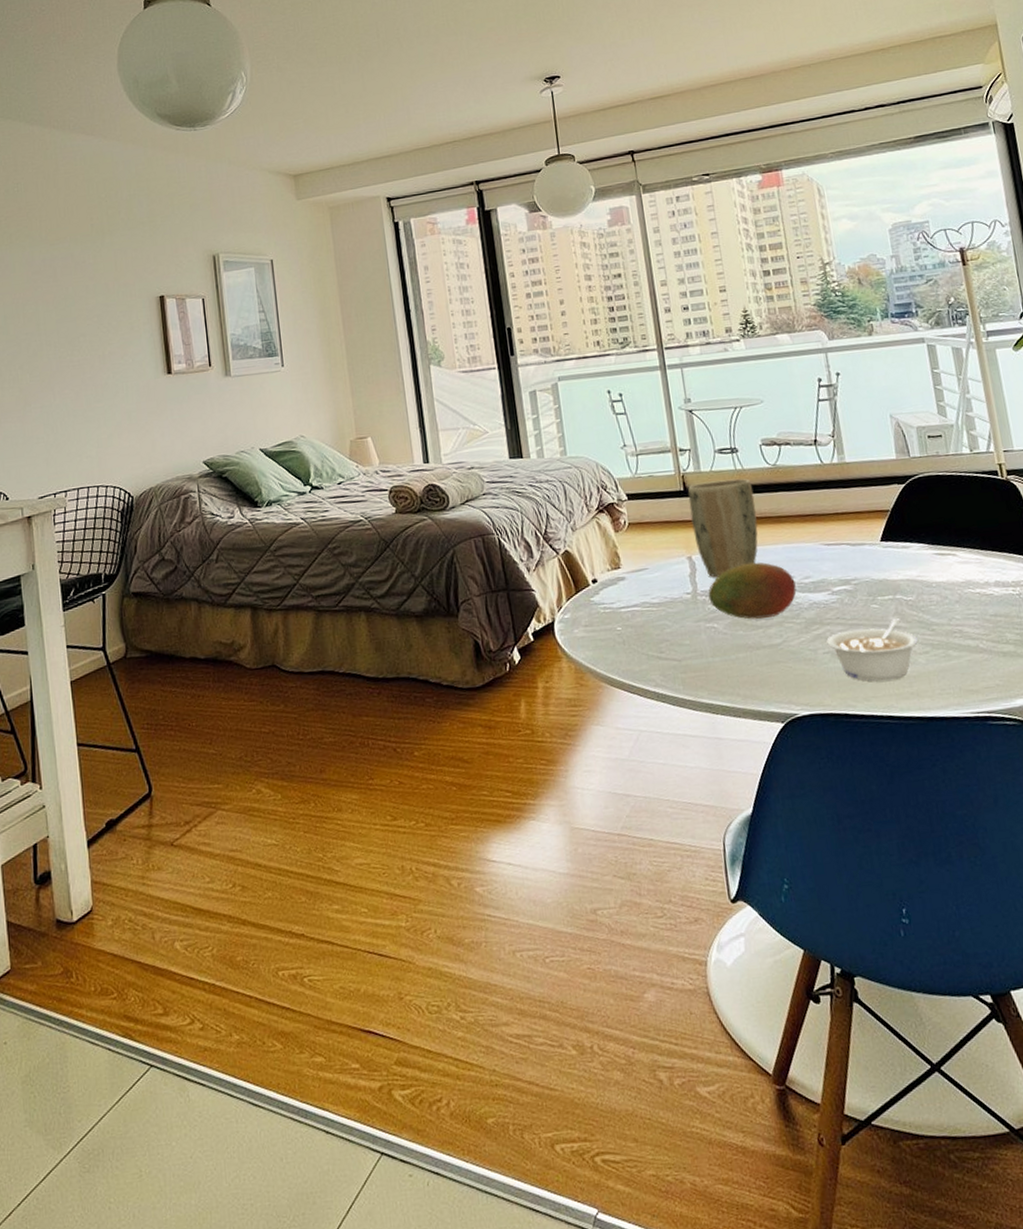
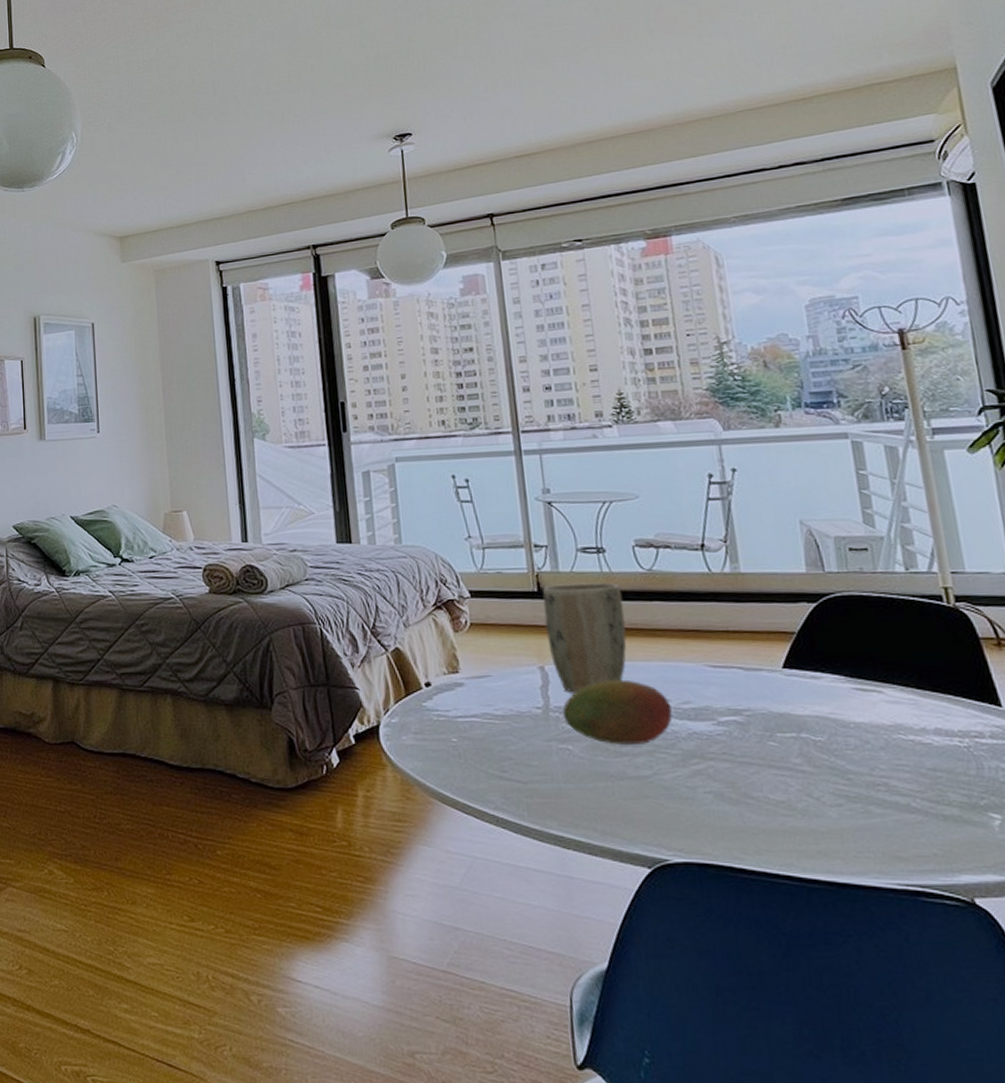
legume: present [826,618,918,681] -> none [709,761,828,833]

